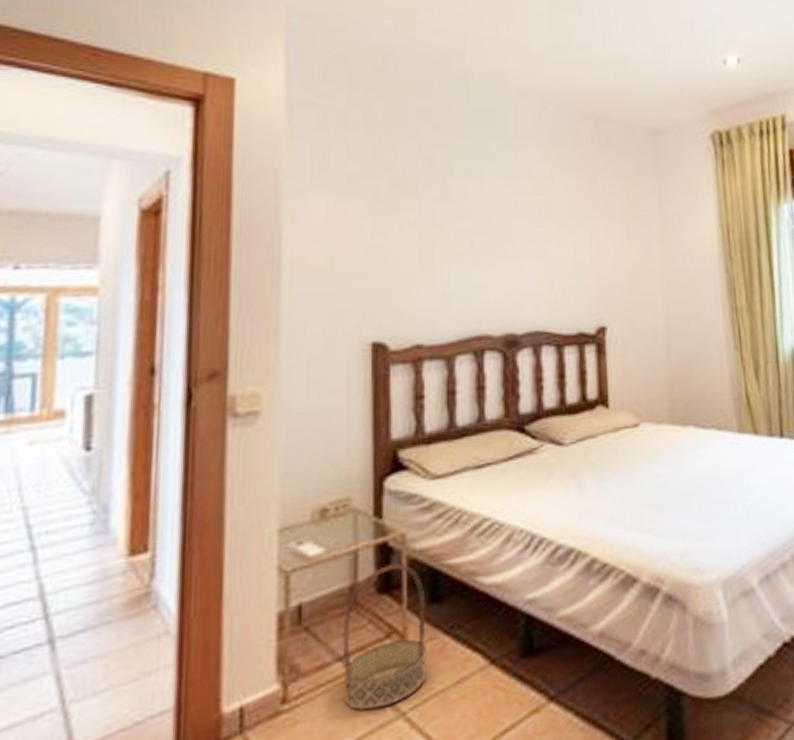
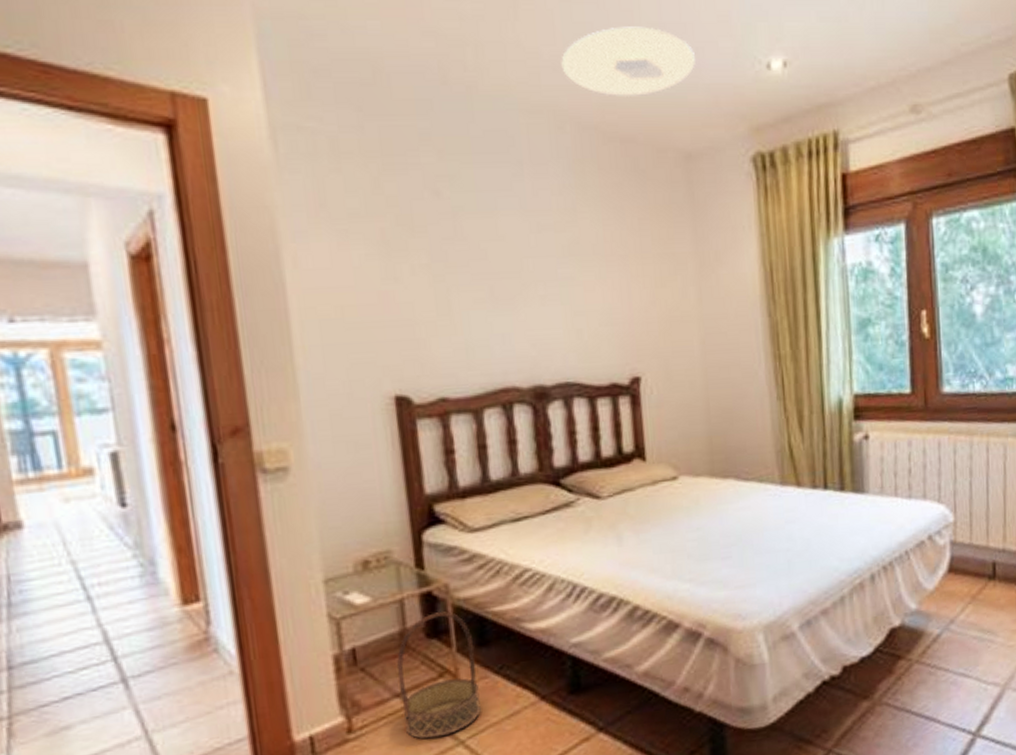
ceiling light: none [547,29,662,85] -> present [561,26,695,98]

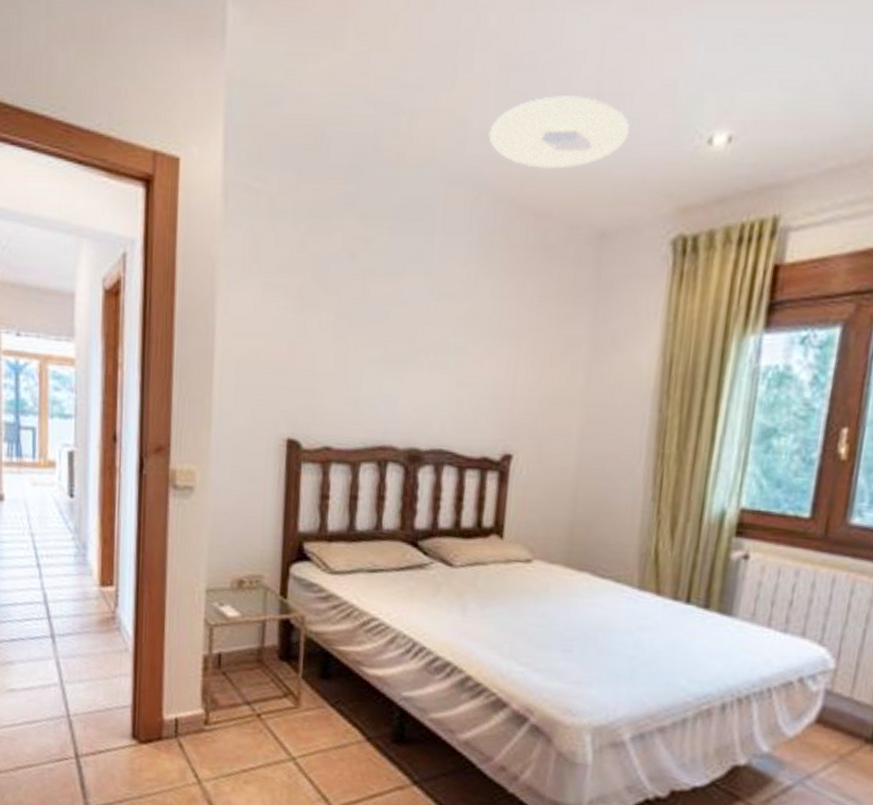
basket: present [397,610,481,740] -> none [249,638,317,750]

